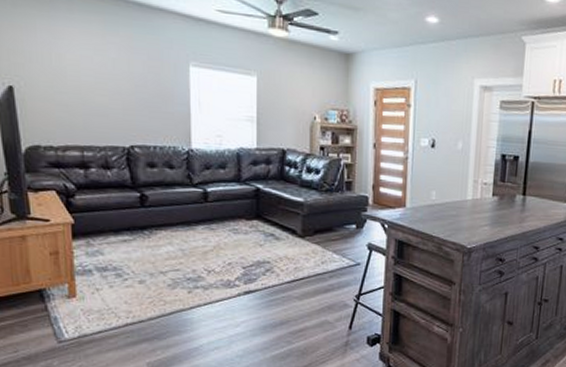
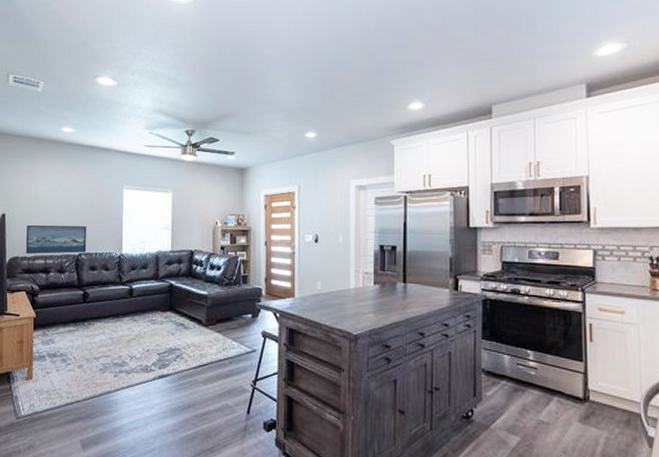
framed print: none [48,104,141,145] -> present [26,226,87,254]

